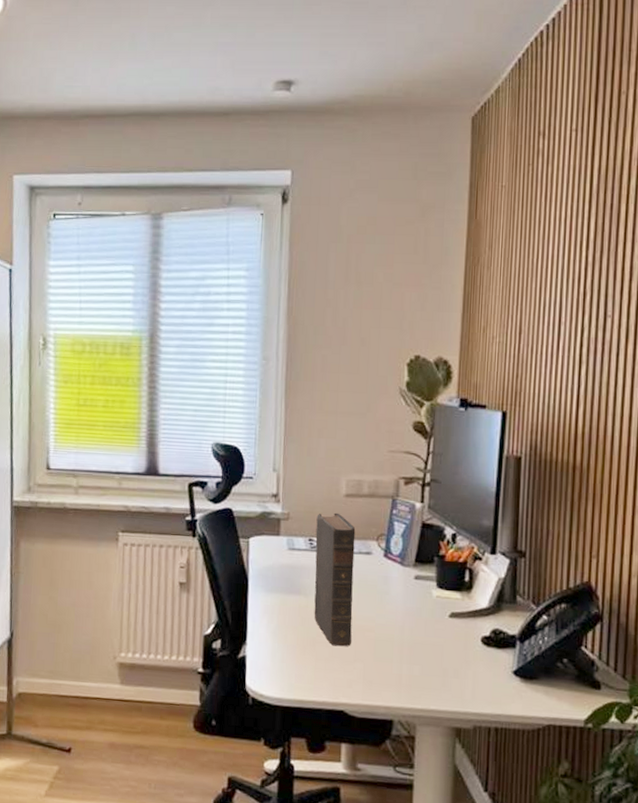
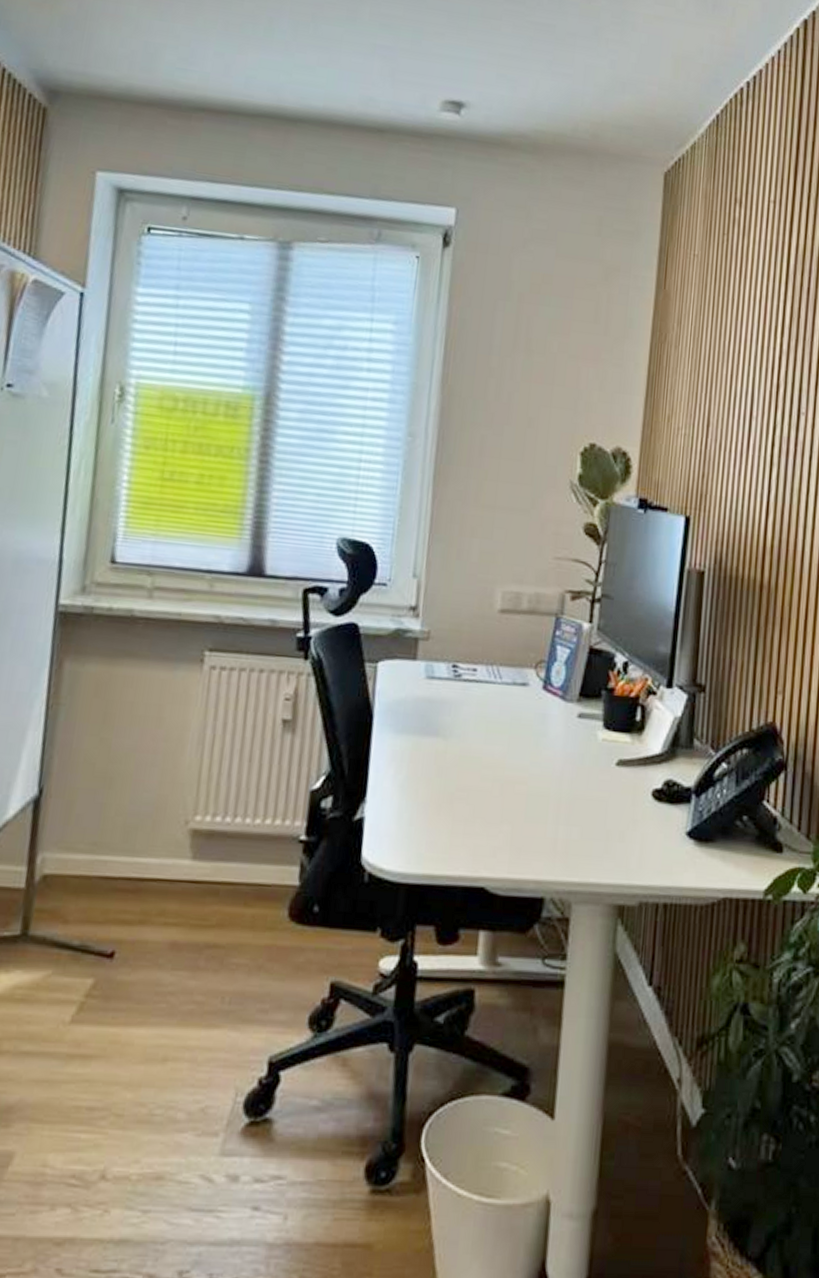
book: present [314,512,356,646] -> none [453,632,511,803]

